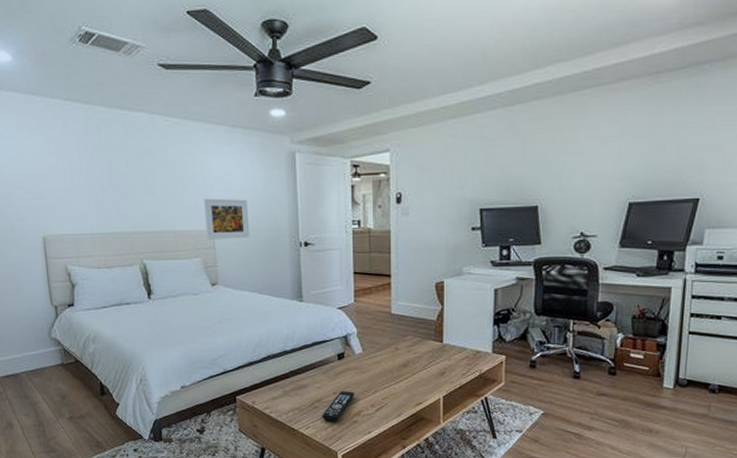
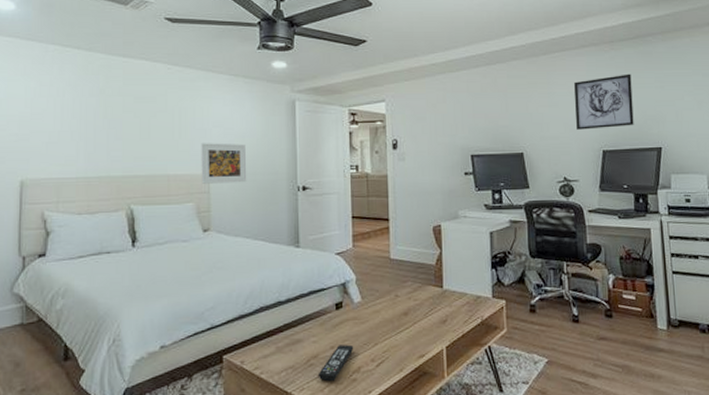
wall art: none [602,111,676,179] -> present [574,73,634,130]

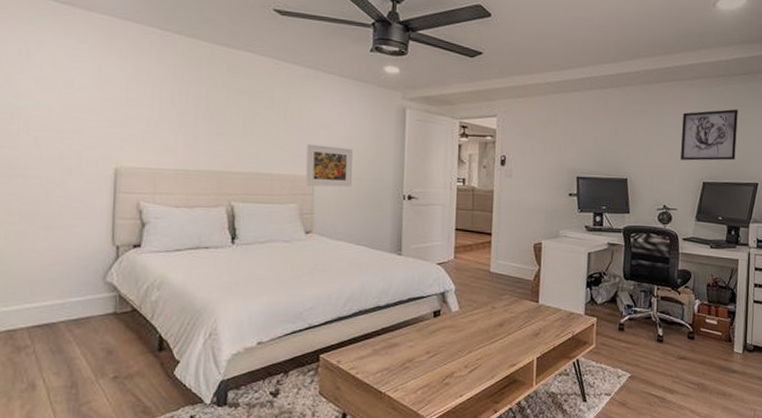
remote control: present [318,344,354,382] -> none [412,351,449,385]

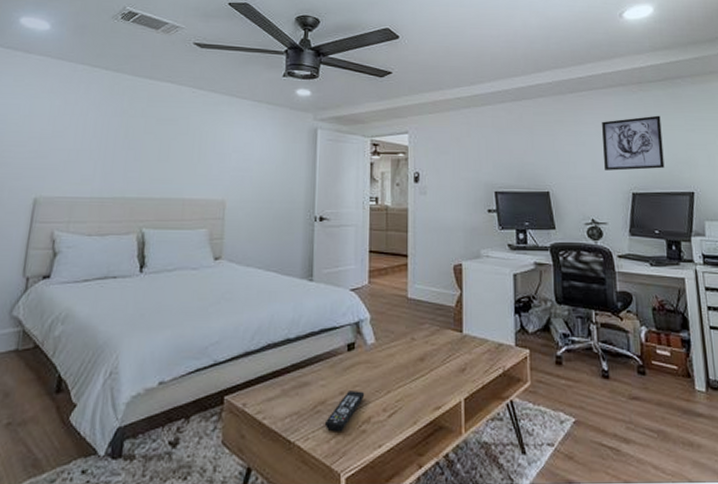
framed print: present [305,144,353,188] -> none [216,168,264,210]
remote control: none [412,351,449,385] -> present [324,391,365,432]

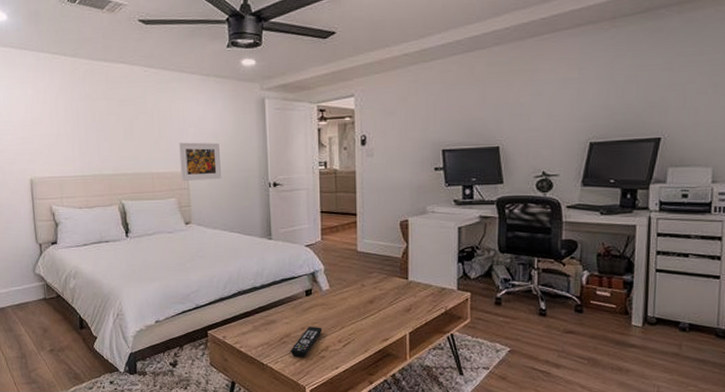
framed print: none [216,168,264,210] -> present [179,142,222,181]
wall art: present [602,115,665,171] -> none [562,54,634,121]

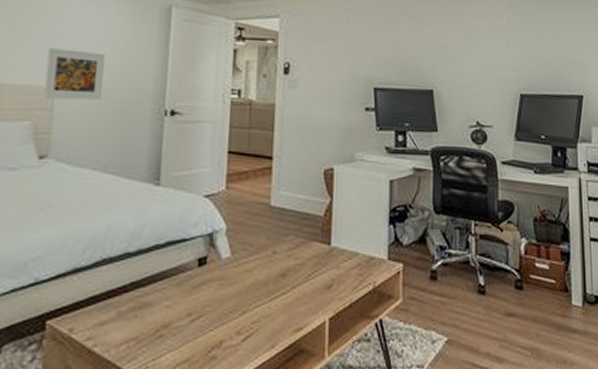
remote control: present [290,327,323,358] -> none [167,311,217,359]

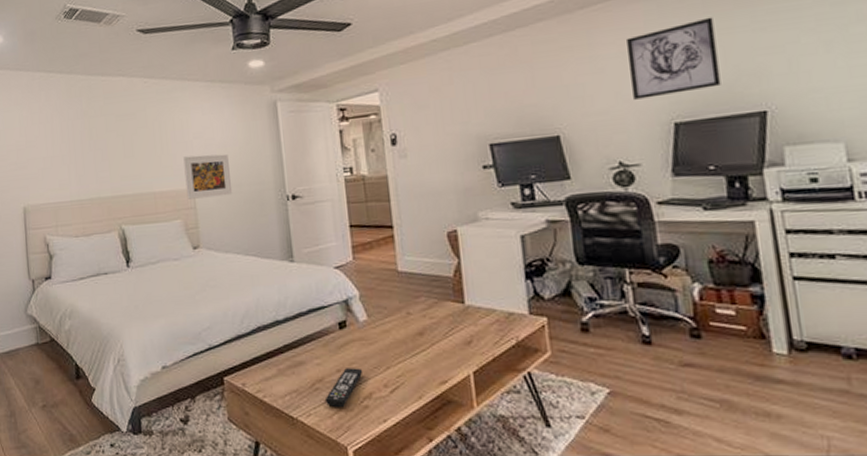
remote control: none [167,311,217,359] -> present [324,368,363,408]
wall art: none [493,10,555,70] -> present [627,17,721,100]

